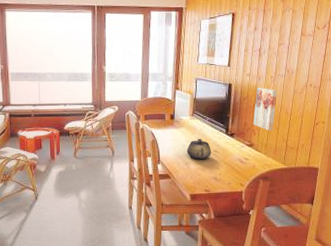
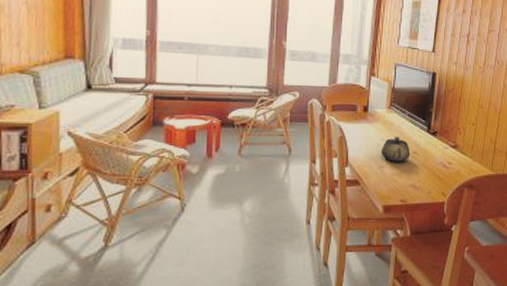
wall art: present [253,87,278,131] -> none [458,78,486,130]

